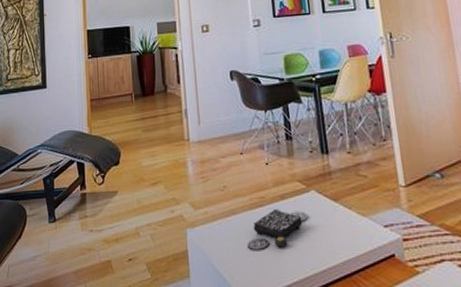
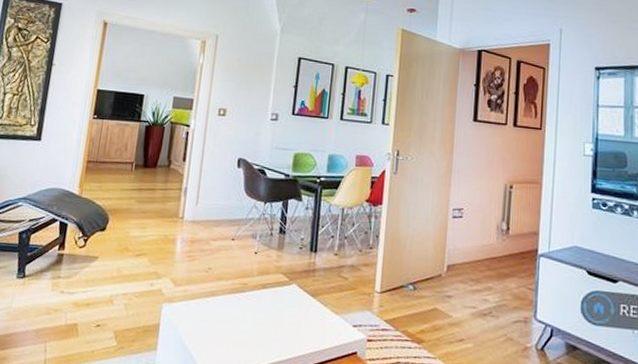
board game: present [247,208,308,251] -> none [221,296,285,334]

